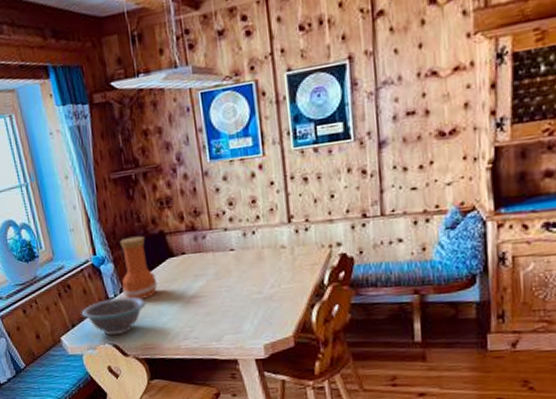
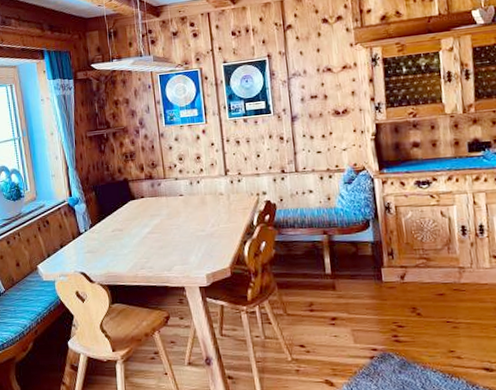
bowl: present [81,297,146,336] -> none [56,232,111,265]
vase: present [120,235,158,300] -> none [92,182,121,234]

